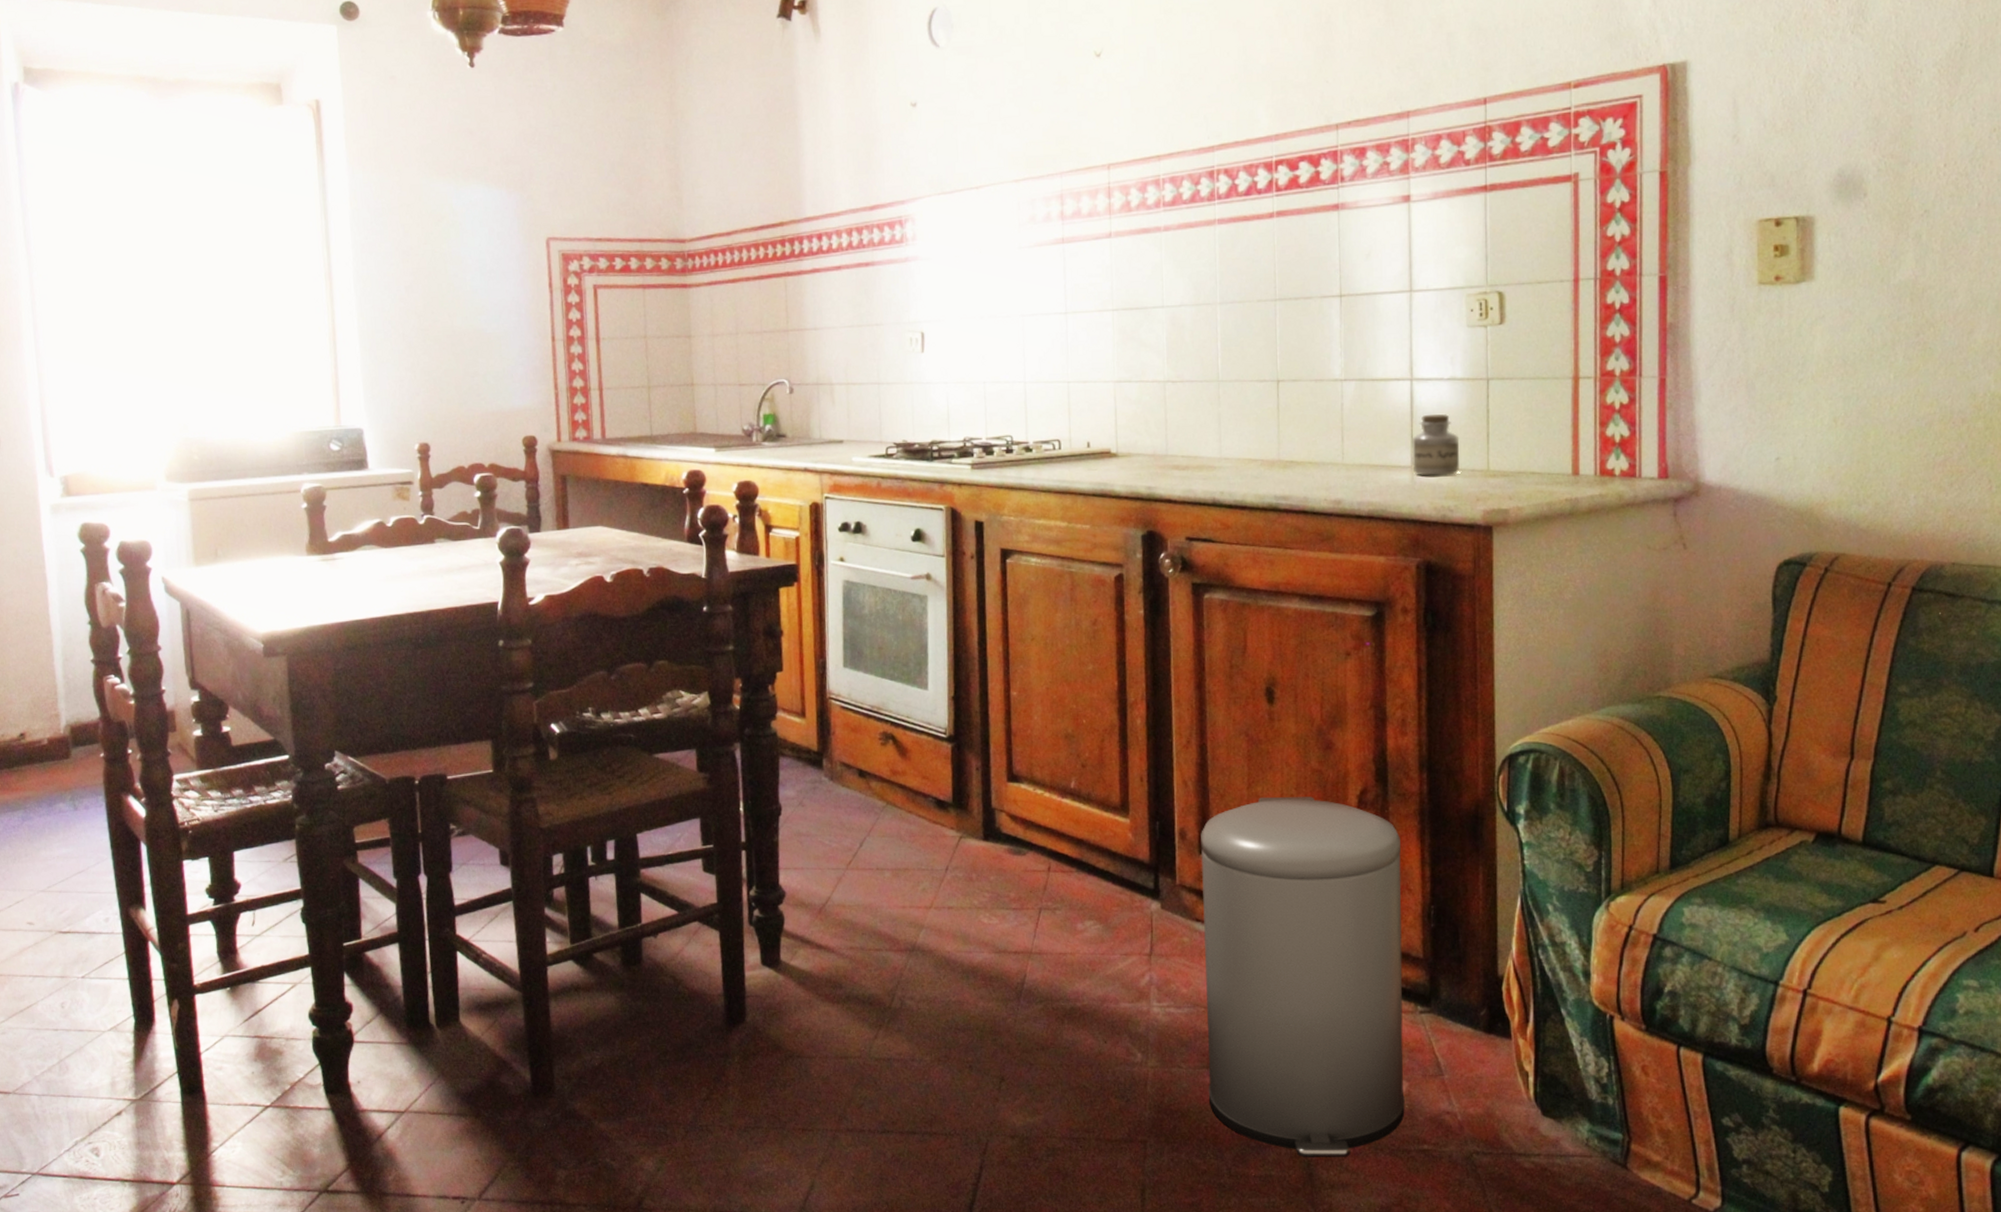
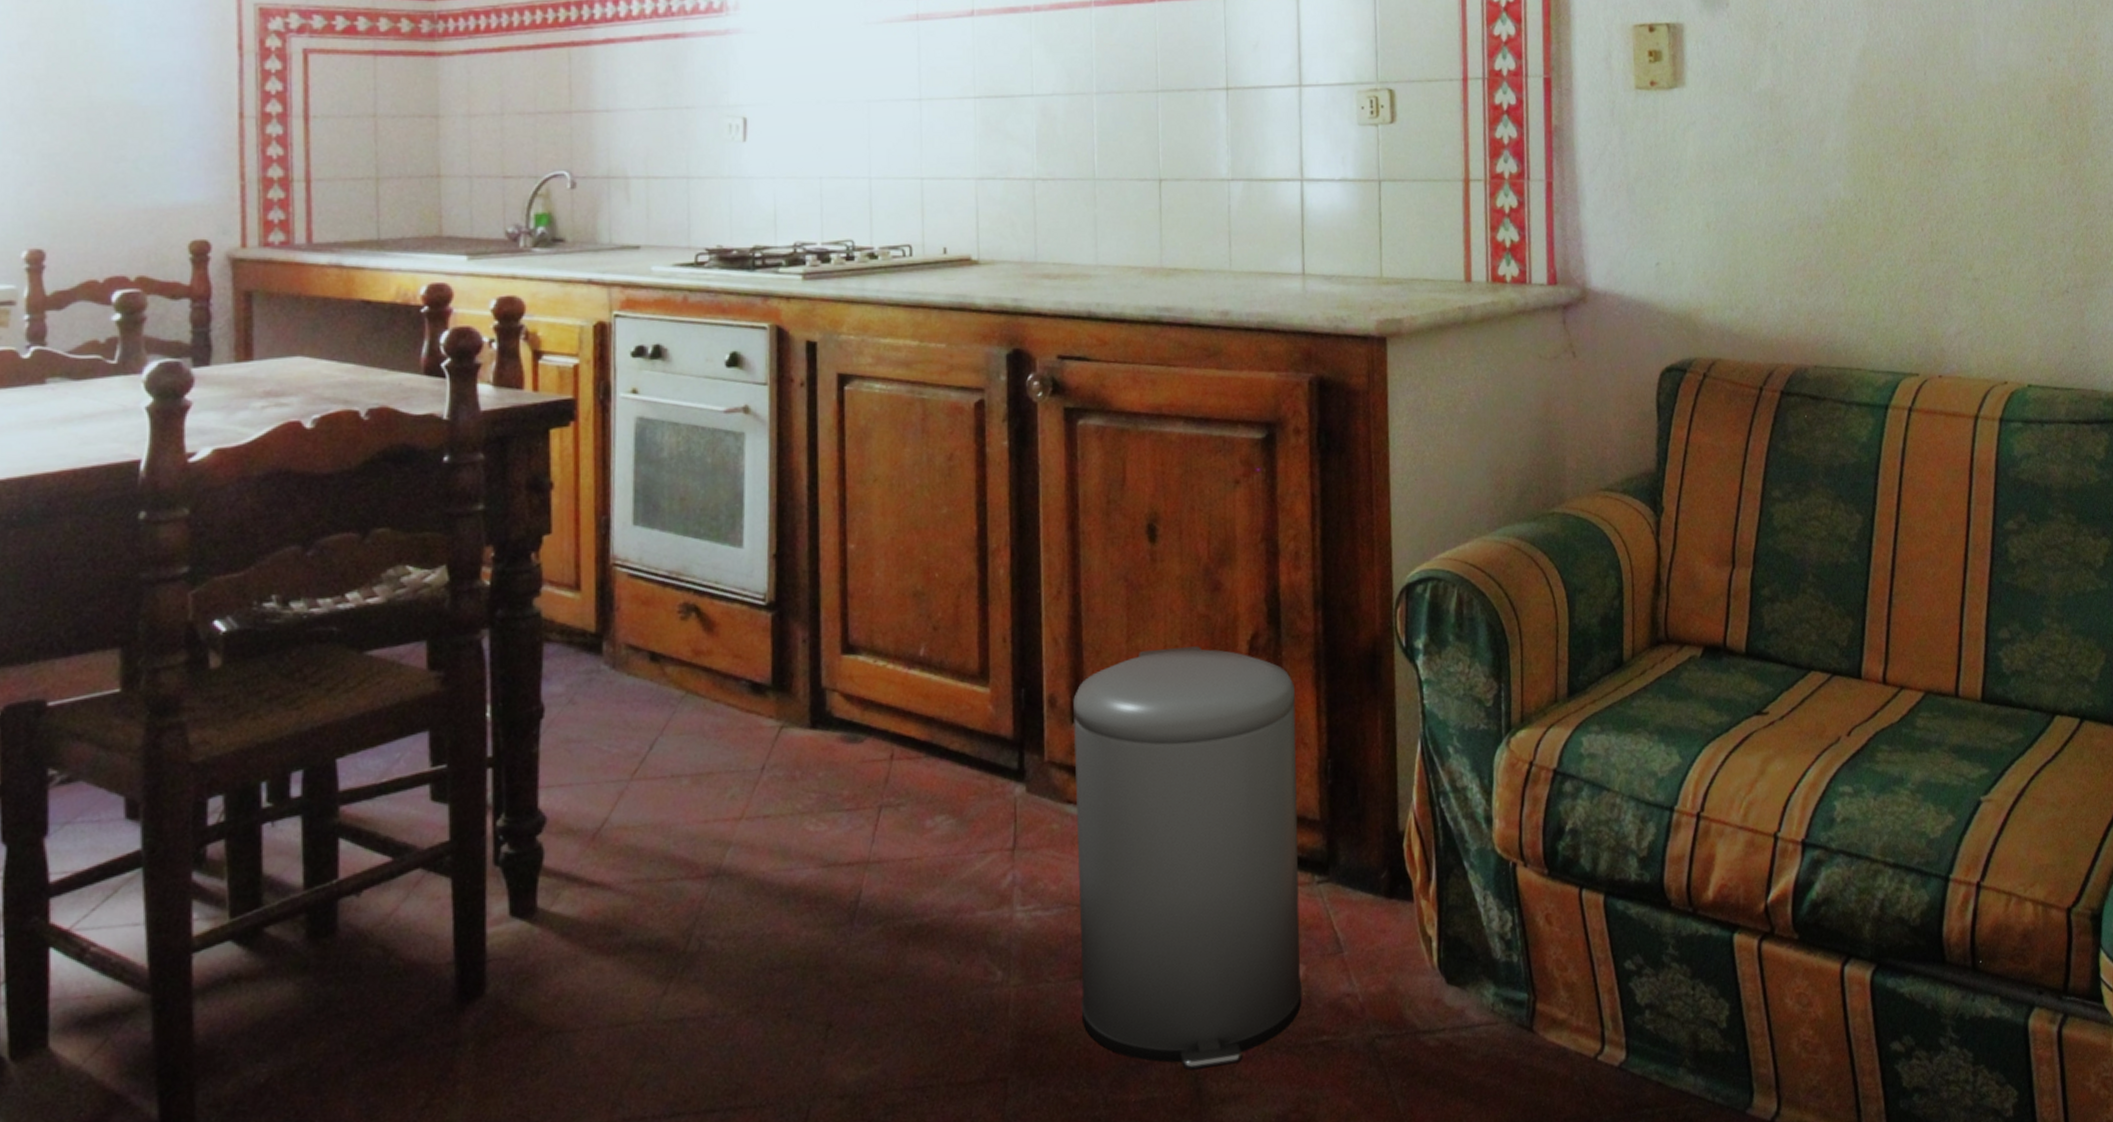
jar: present [1413,414,1460,476] -> none [1304,218,1352,284]

